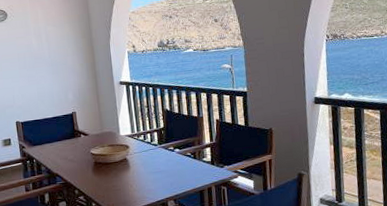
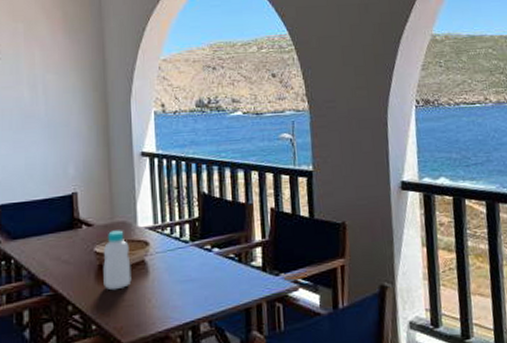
bottle: none [96,137,118,180] -> present [103,230,132,291]

